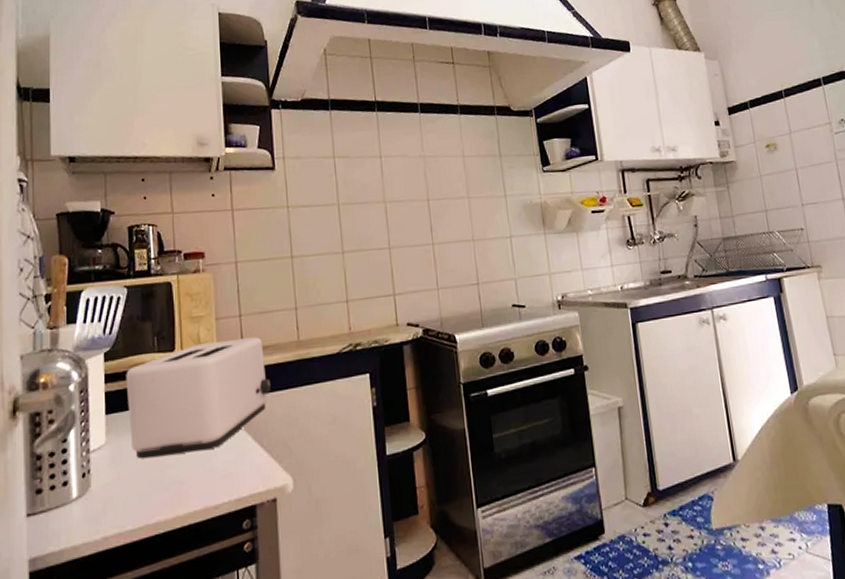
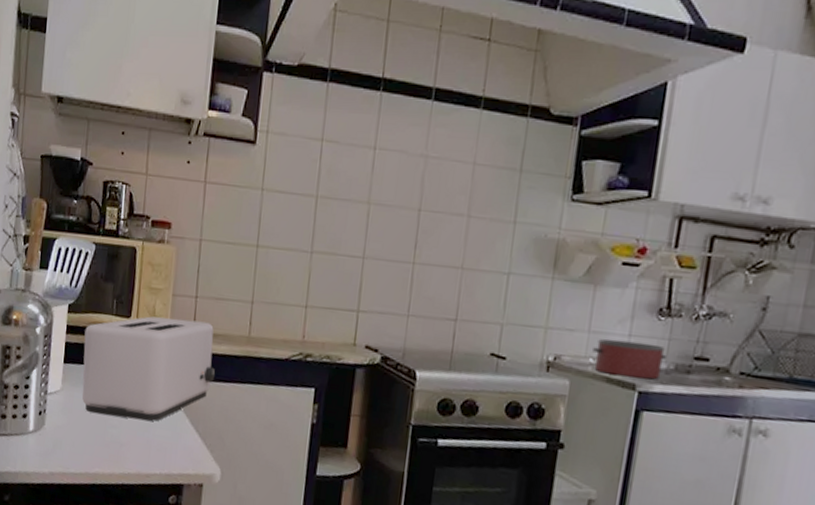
cooking pot: none [588,268,643,300] -> present [593,339,668,380]

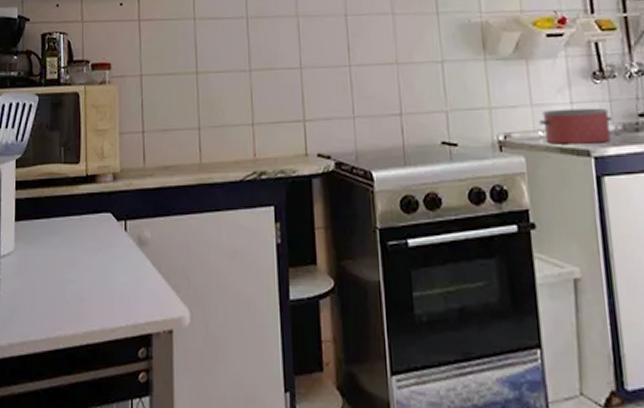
toaster: present [82,316,216,421] -> none [34,156,172,271]

